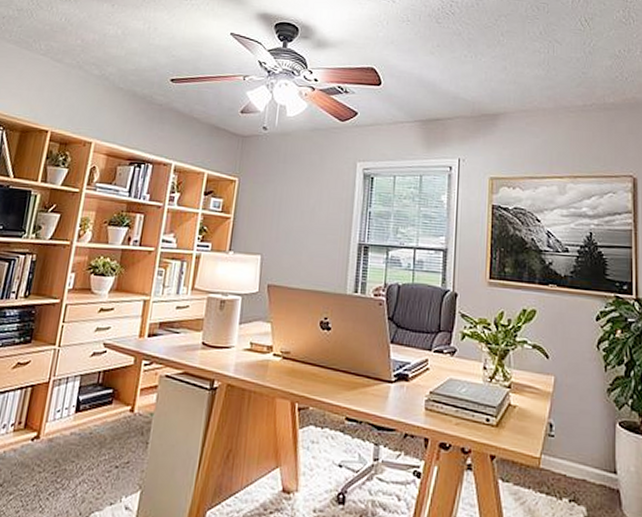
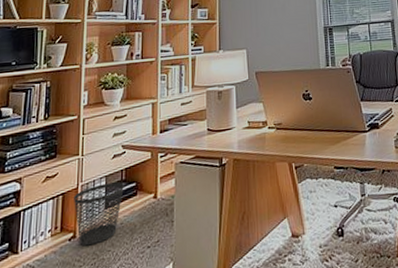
wastebasket: none [42,383,100,451] -> present [74,182,124,246]

